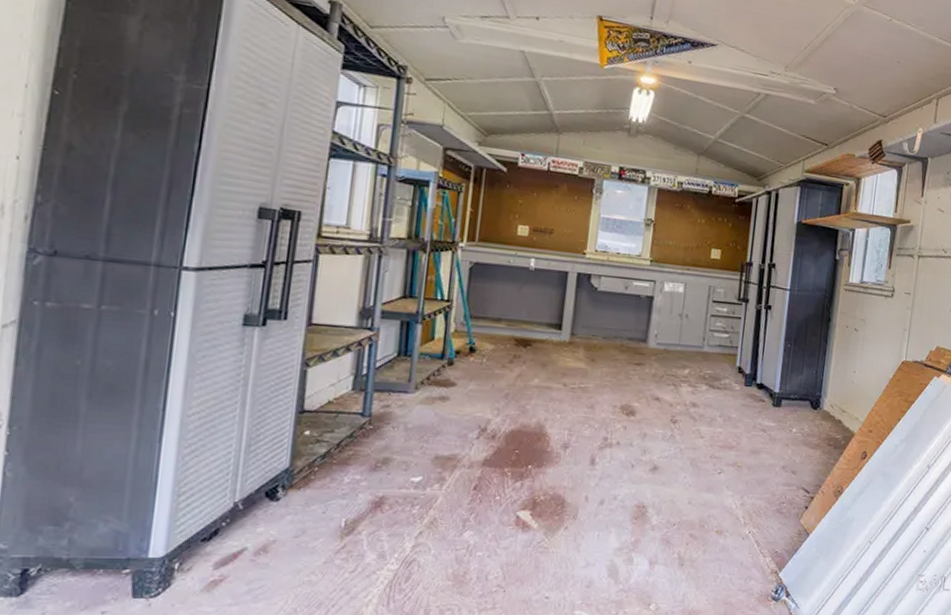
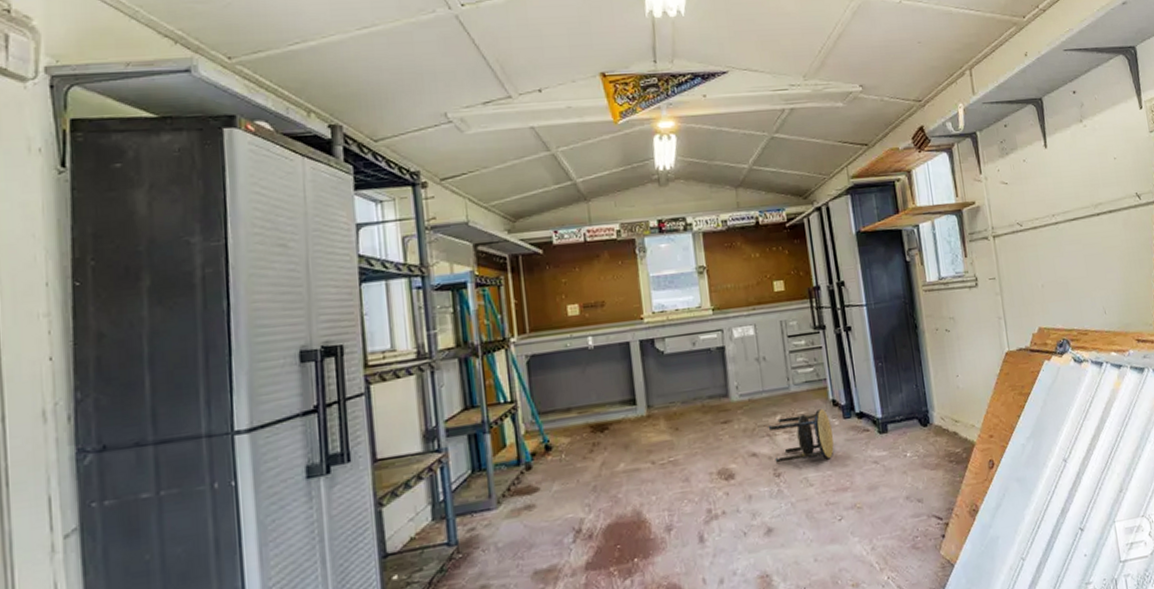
stool: none [675,372,733,417] -> present [768,409,834,463]

